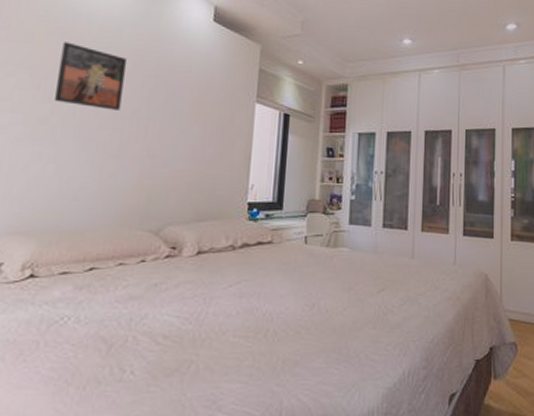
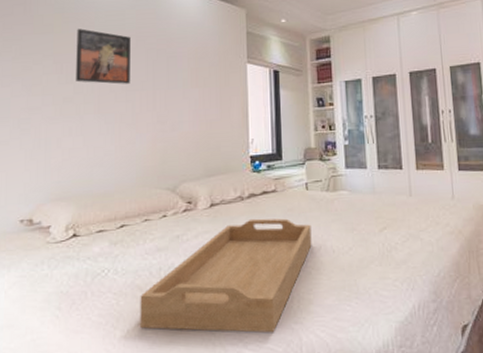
serving tray: none [99,270,306,396] -> present [140,218,312,333]

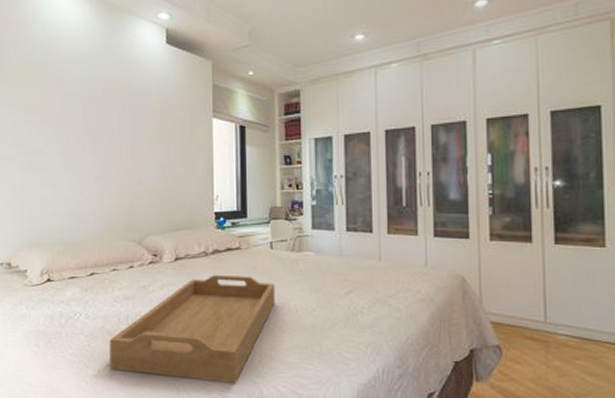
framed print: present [76,28,130,84] -> none [45,80,98,137]

